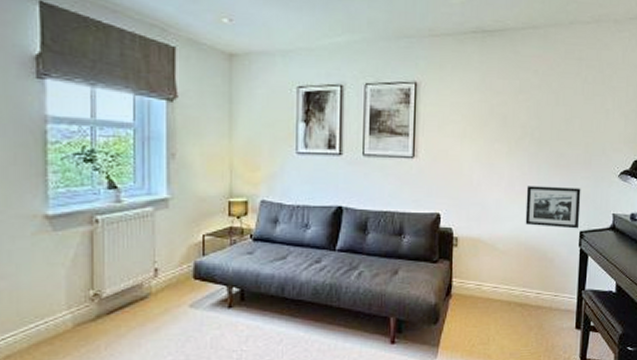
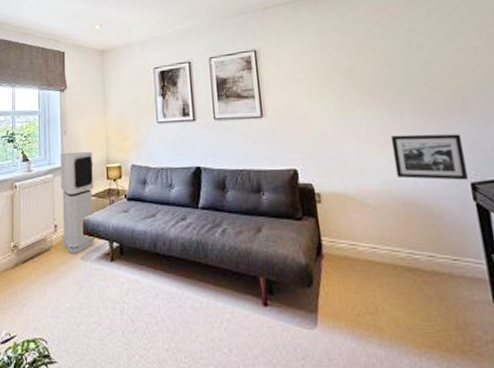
air purifier: none [164,180,212,301] -> present [60,151,95,254]

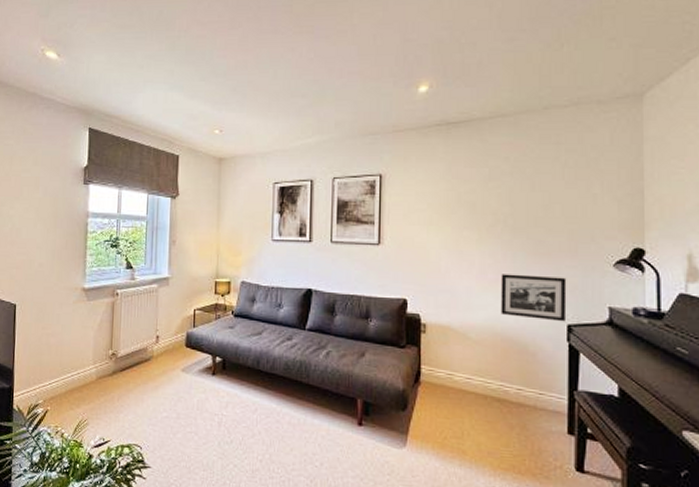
air purifier: present [60,151,95,254] -> none [163,263,202,366]

